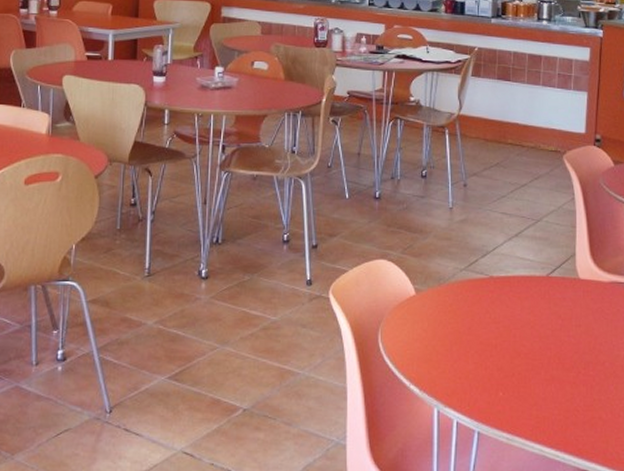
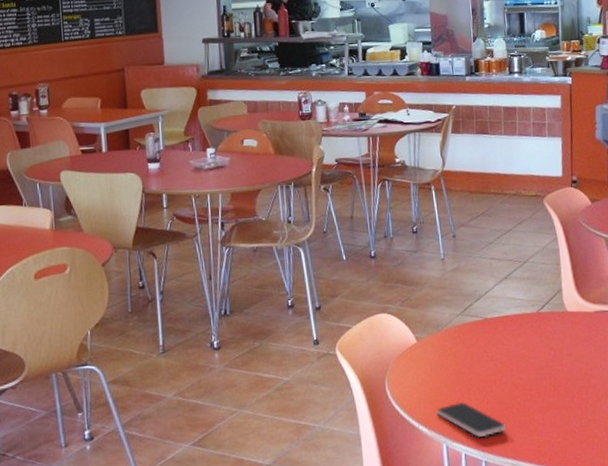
smartphone: none [430,363,503,405] -> present [436,401,506,437]

